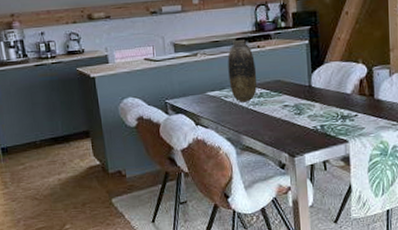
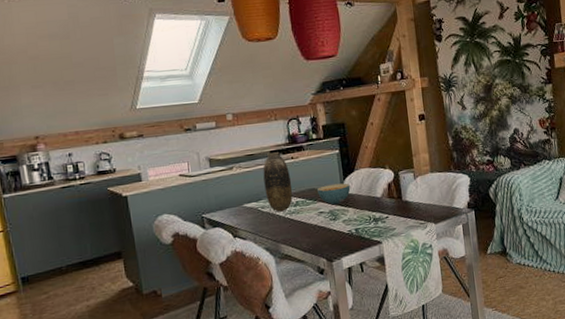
cereal bowl: none [283,76,319,99] -> present [317,183,351,205]

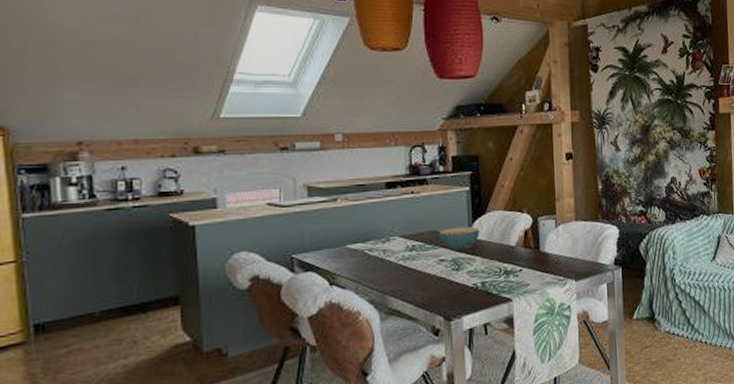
vase: present [263,151,293,212] -> none [374,183,409,257]

